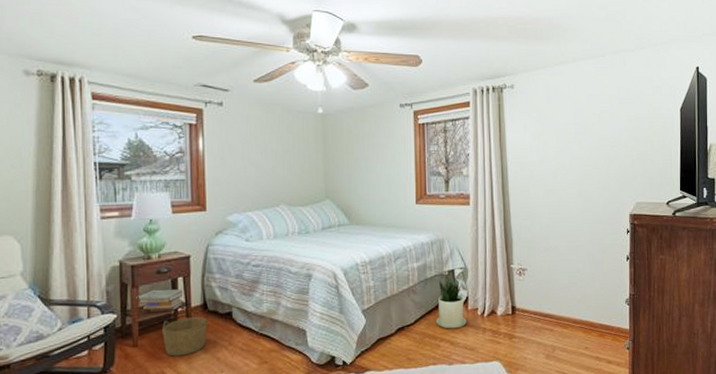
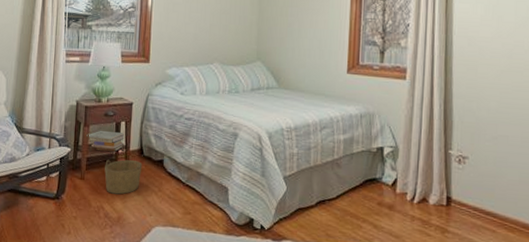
planter: present [435,277,467,329] -> none [359,154,394,212]

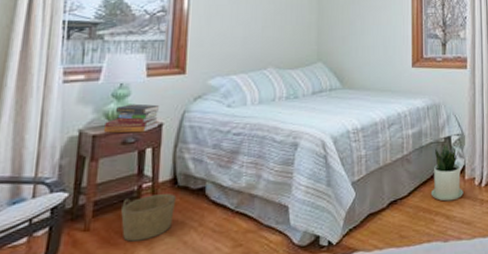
books: present [87,130,125,152] -> none [94,162,152,191]
books: none [92,84,130,109] -> present [103,103,159,133]
planter: none [359,154,394,212] -> present [430,144,464,202]

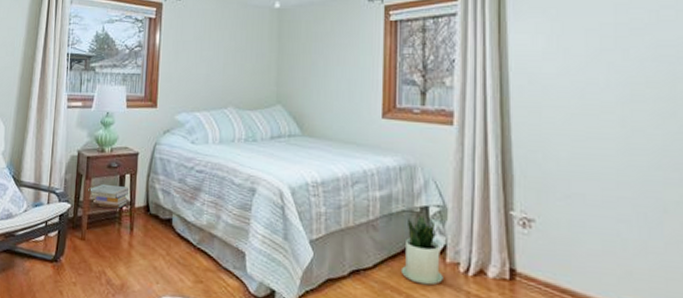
books: none [94,162,152,191] -> present [88,183,130,208]
books: present [103,103,159,133] -> none [94,131,136,159]
basket: present [121,193,177,242] -> none [107,217,149,258]

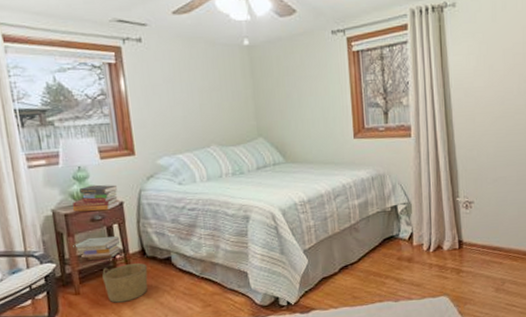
books: none [94,131,136,159] -> present [72,184,120,212]
basket: none [107,217,149,258] -> present [102,263,148,303]
planter: present [400,215,443,286] -> none [380,213,412,266]

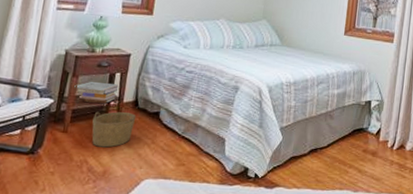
books: present [72,184,120,212] -> none [84,34,129,60]

